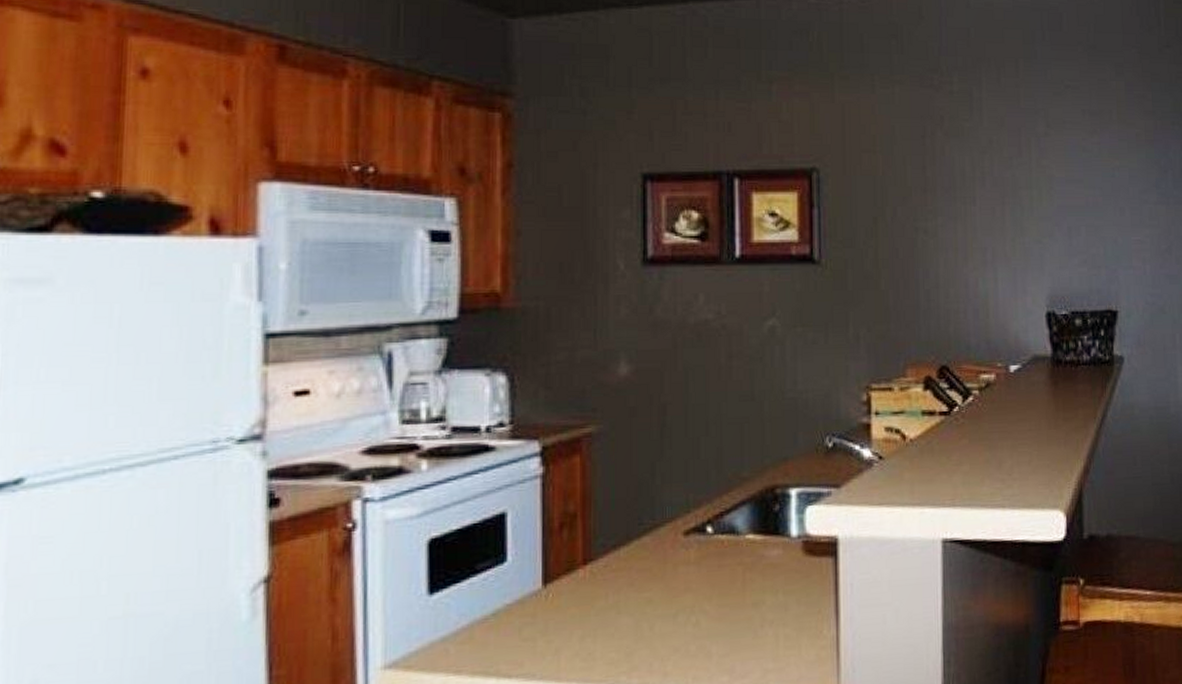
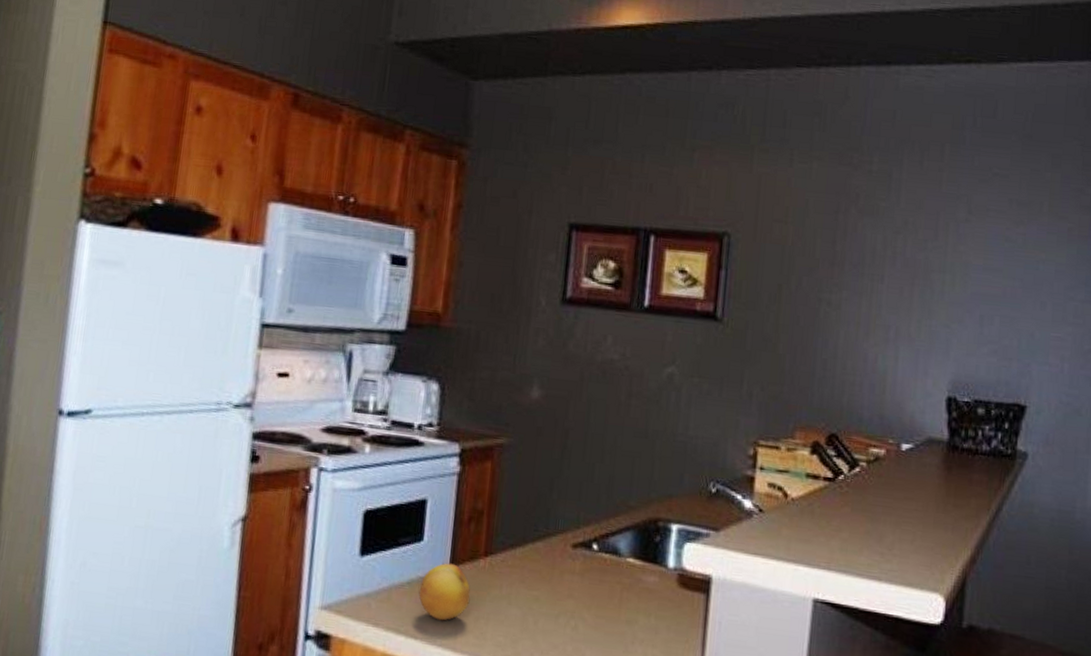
fruit: none [508,580,572,650] -> present [418,563,471,621]

